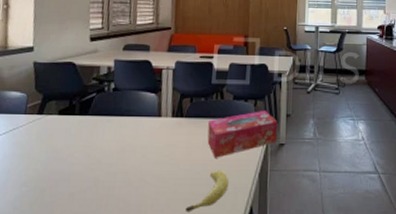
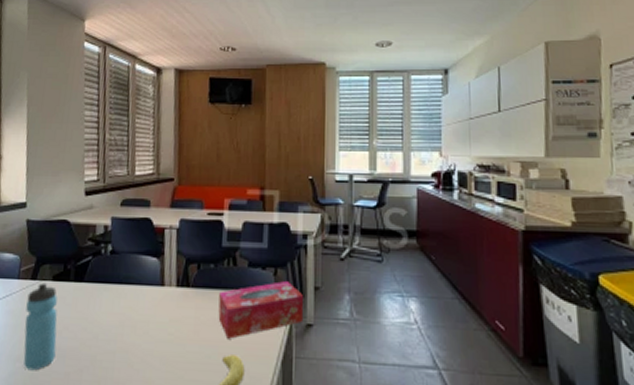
water bottle: none [29,116,63,193] -> present [23,282,57,371]

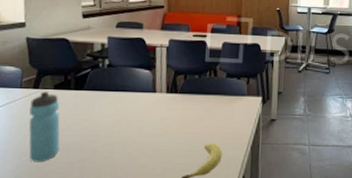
tissue box: present [218,281,304,339] -> none [201,88,270,132]

